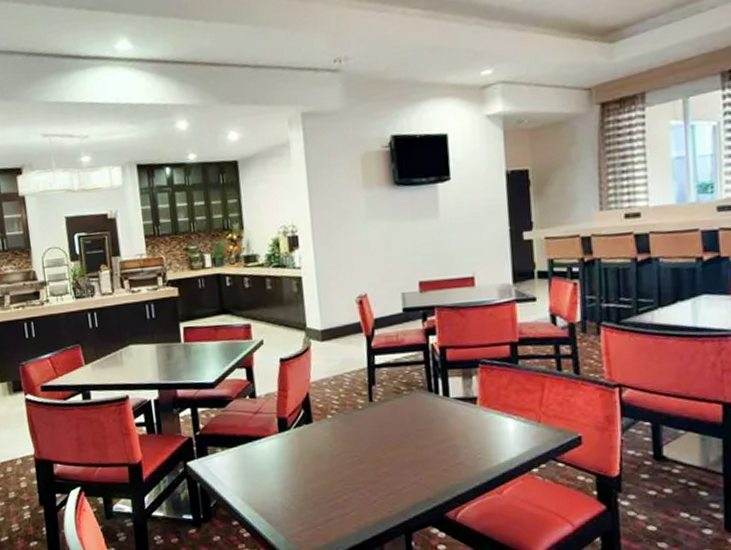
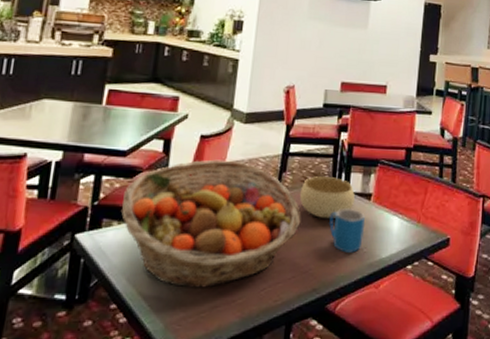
fruit basket: none [220,379,402,504] -> present [121,159,301,288]
bowl: none [394,384,458,428] -> present [299,176,355,219]
mug: none [432,415,476,460] -> present [328,209,365,253]

